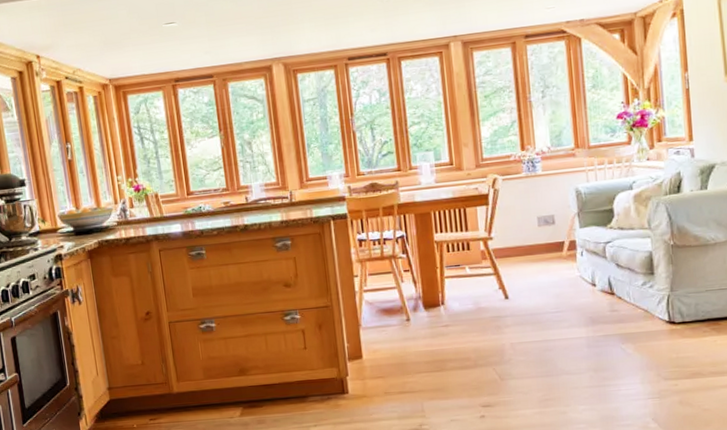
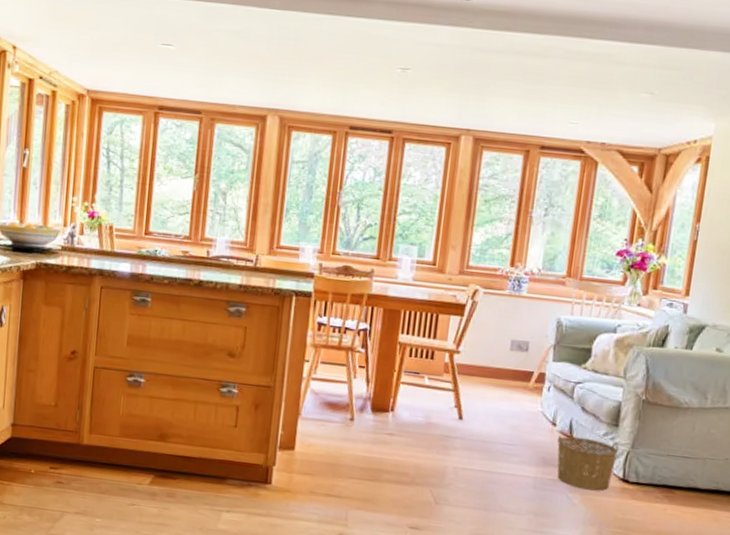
basket: none [600,288,660,339] -> present [557,436,619,491]

